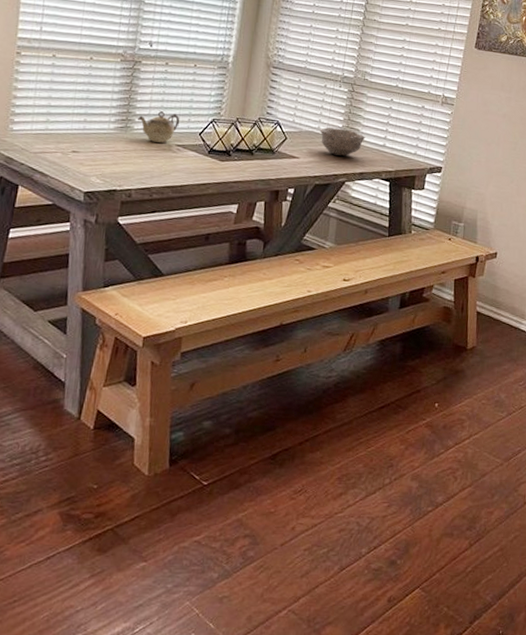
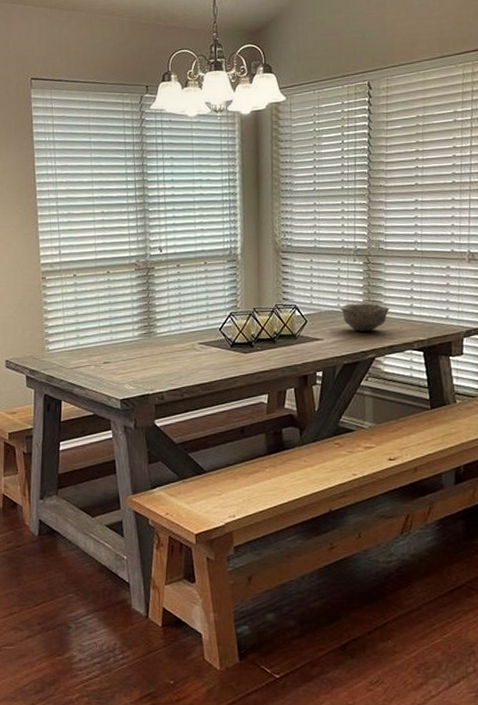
teapot: present [137,111,180,143] -> none [158,312,199,343]

